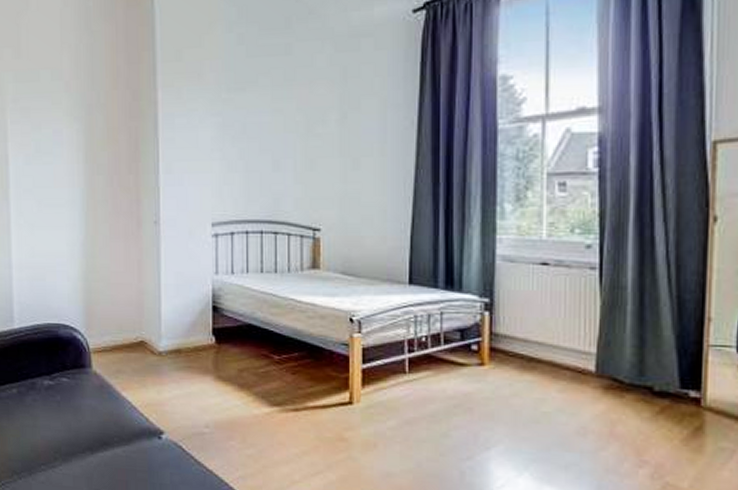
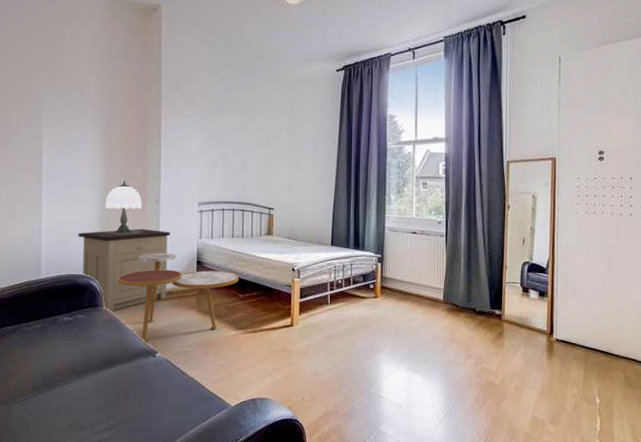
nightstand: none [56,261,176,377] -> present [78,228,171,313]
table lamp: none [71,193,139,270] -> present [90,180,143,235]
side table: none [107,295,271,419] -> present [117,253,239,342]

